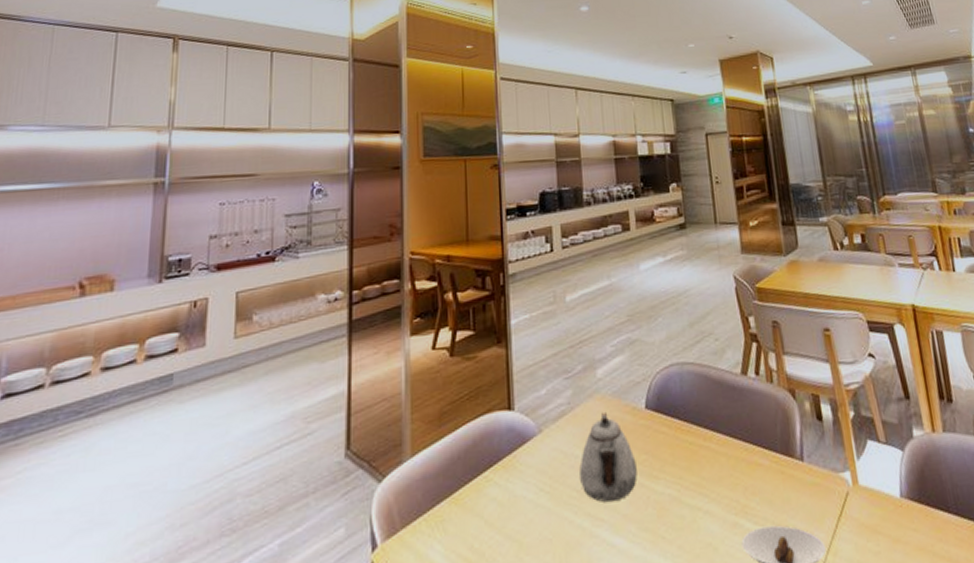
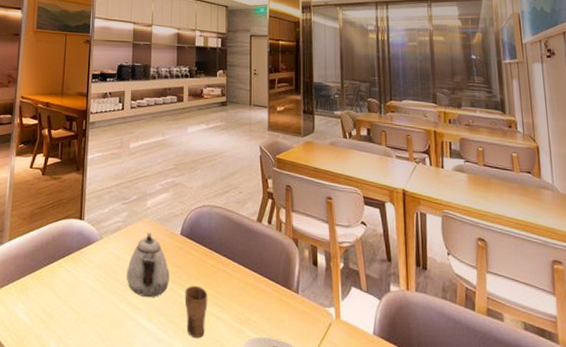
cup: none [659,473,692,547] -> present [184,285,208,339]

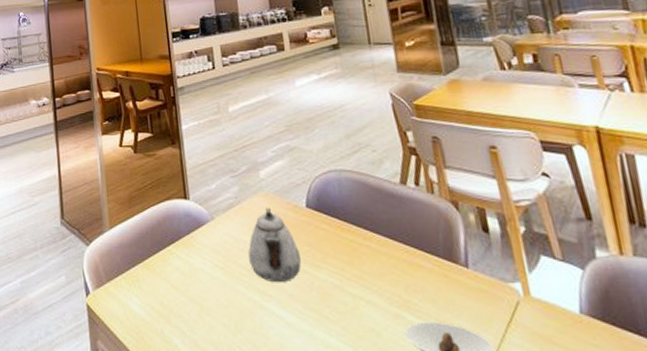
cup: present [184,285,208,339] -> none [321,265,355,327]

